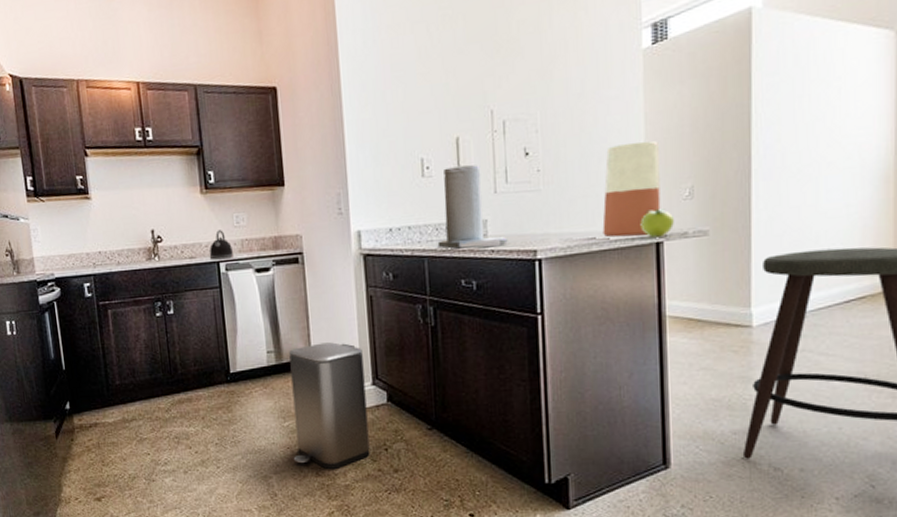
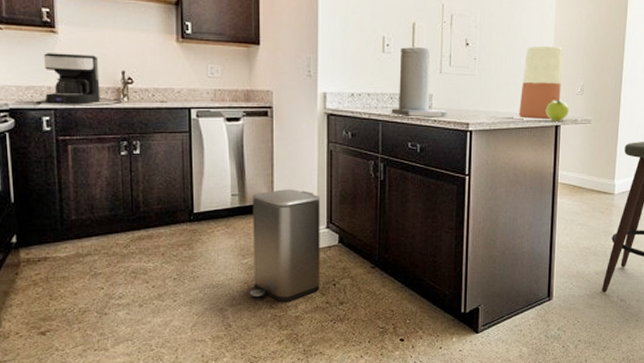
coffee maker: none [78,217,154,272] -> present [36,53,123,106]
kettle: present [209,230,235,260] -> none [181,78,206,106]

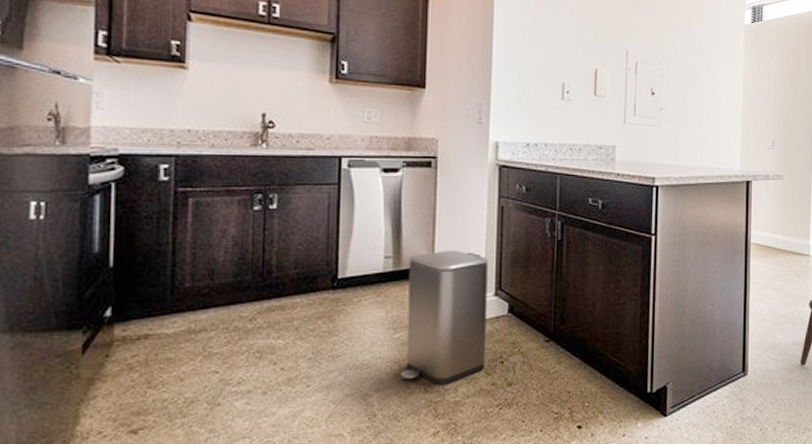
coffee maker: present [36,53,123,106] -> none [154,91,261,153]
paper towel: present [391,47,447,118] -> none [570,95,632,171]
vase: present [519,46,563,120] -> none [708,97,752,175]
fruit: present [546,100,569,121] -> none [736,154,760,177]

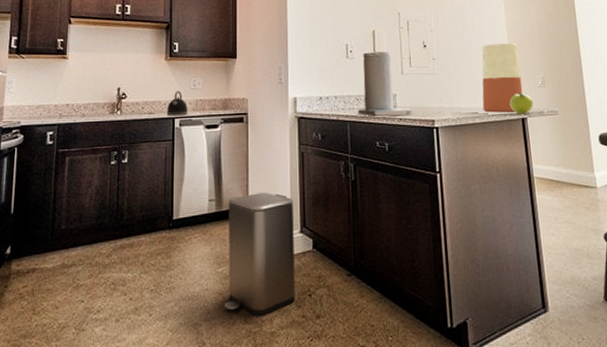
kettle: none [330,123,360,155] -> present [166,91,189,116]
paper towel: none [570,95,632,171] -> present [358,52,412,117]
vase: none [708,97,752,175] -> present [481,43,523,114]
fruit: none [736,154,760,177] -> present [509,93,533,114]

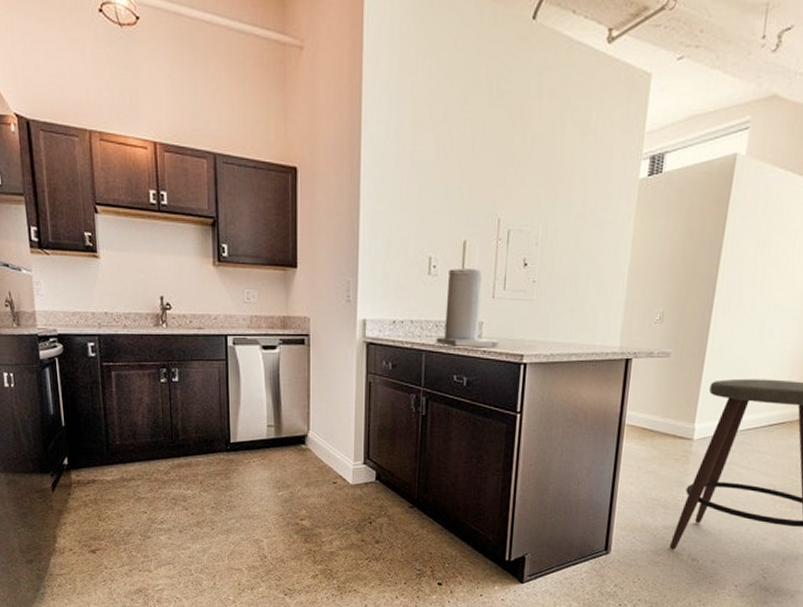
kettle: present [166,91,189,116] -> none [217,304,243,333]
pedal bin: present [224,192,296,316] -> none [284,422,357,537]
vase: present [481,43,523,114] -> none [582,265,641,352]
fruit: present [509,93,533,114] -> none [615,329,644,354]

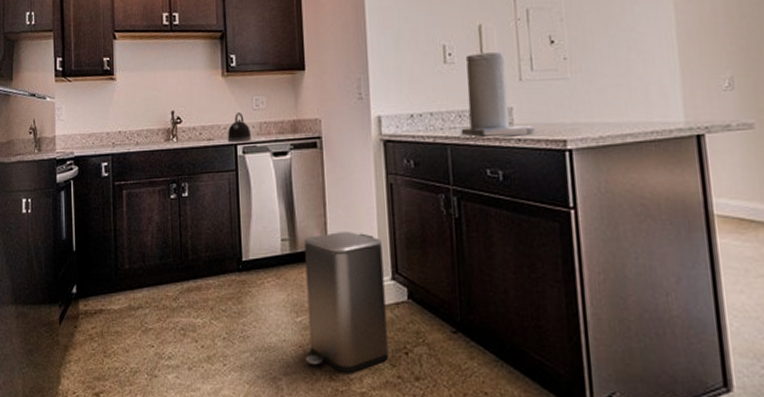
kettle: none [217,304,243,333] -> present [227,112,252,143]
pedal bin: none [284,422,357,537] -> present [304,232,389,373]

